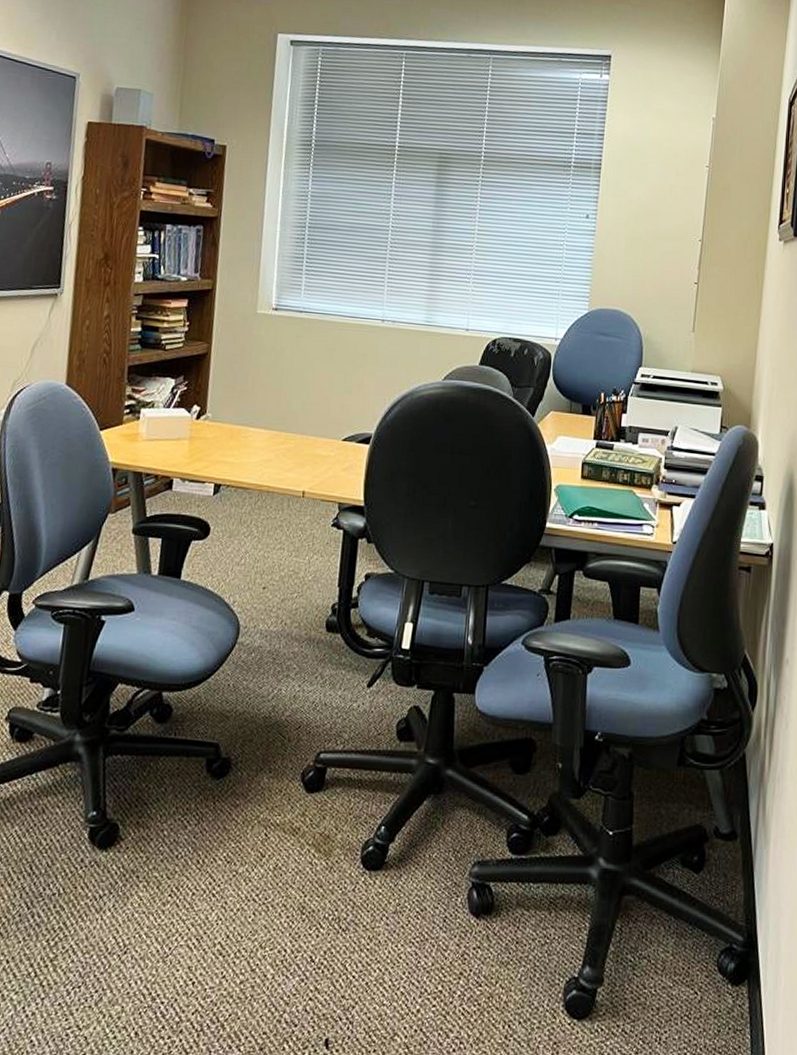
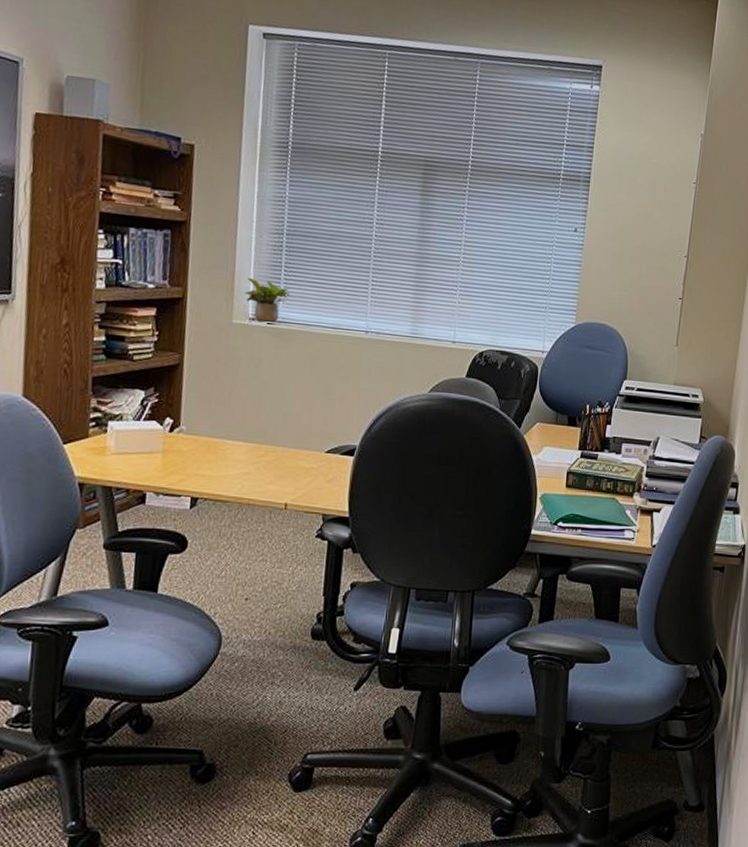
potted plant: none [268,269,311,313] -> present [244,277,290,323]

